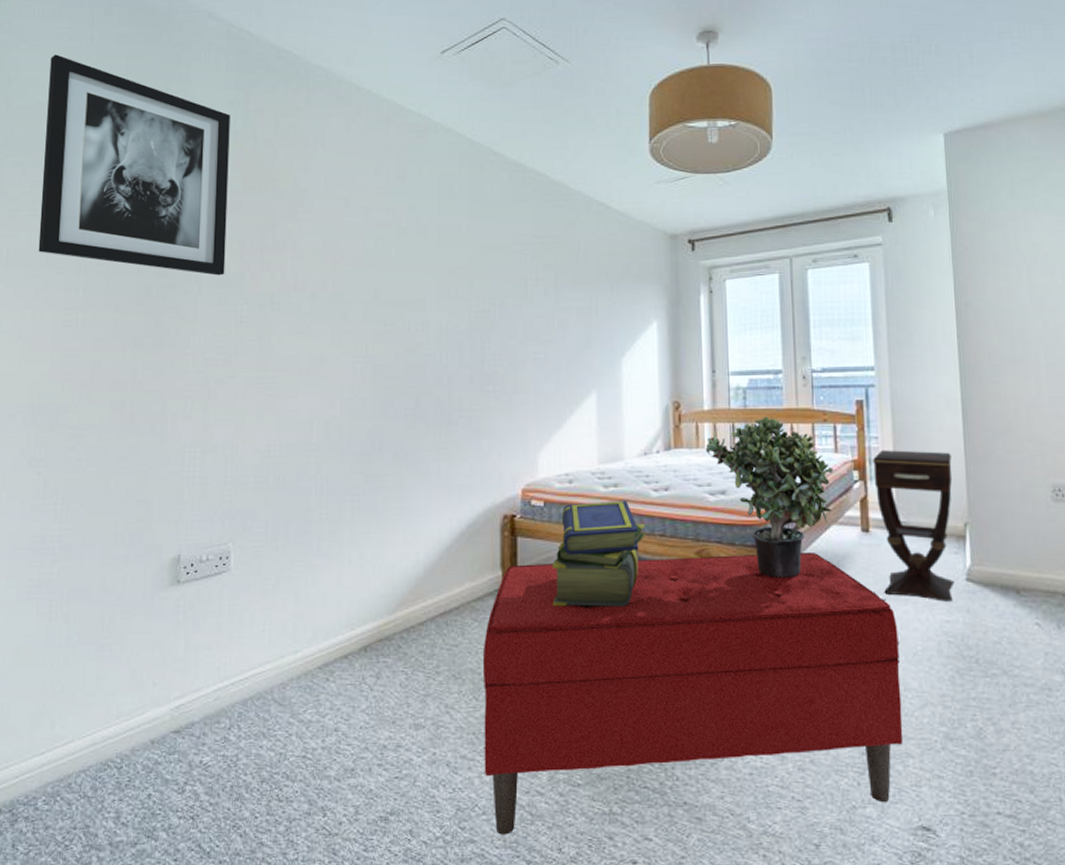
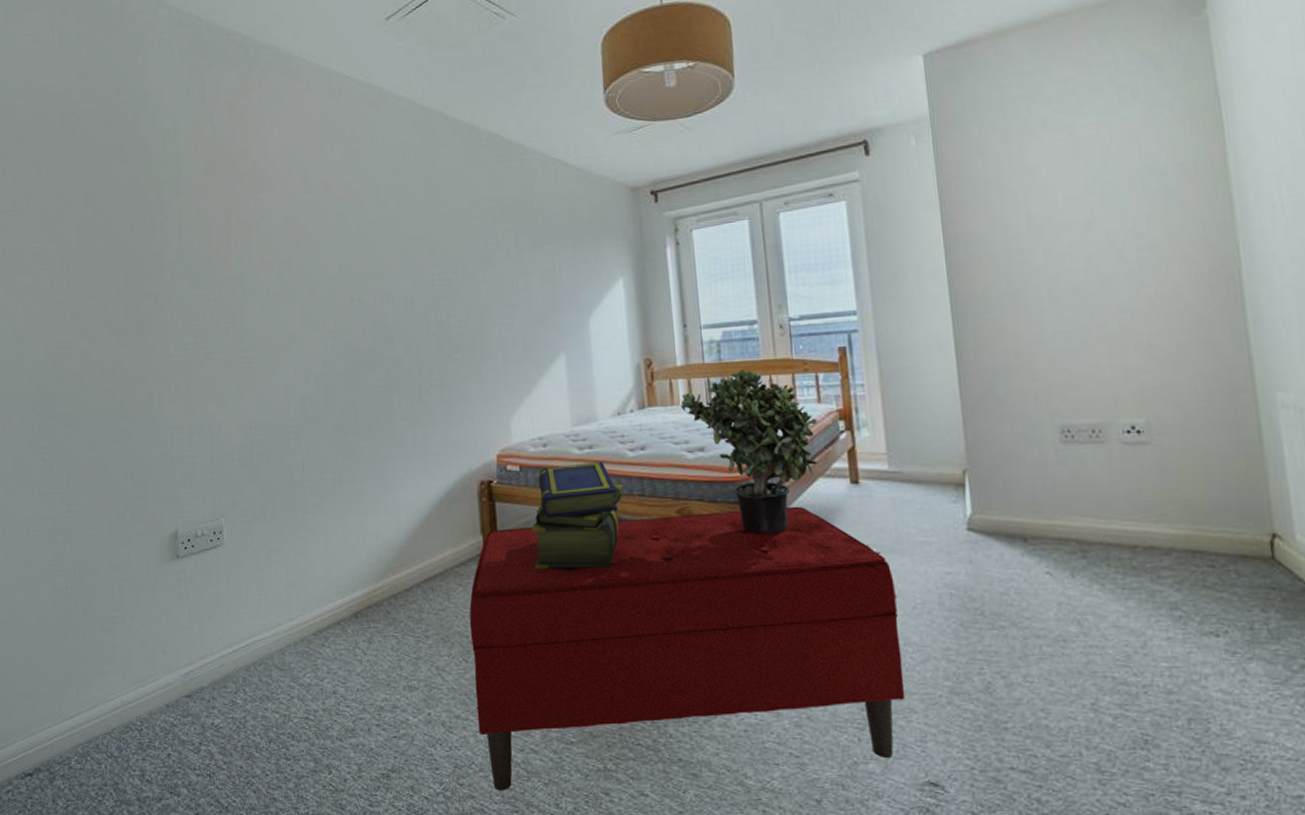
wall art: present [38,54,230,276] -> none [17,57,196,262]
side table: present [872,450,955,602] -> none [858,396,955,553]

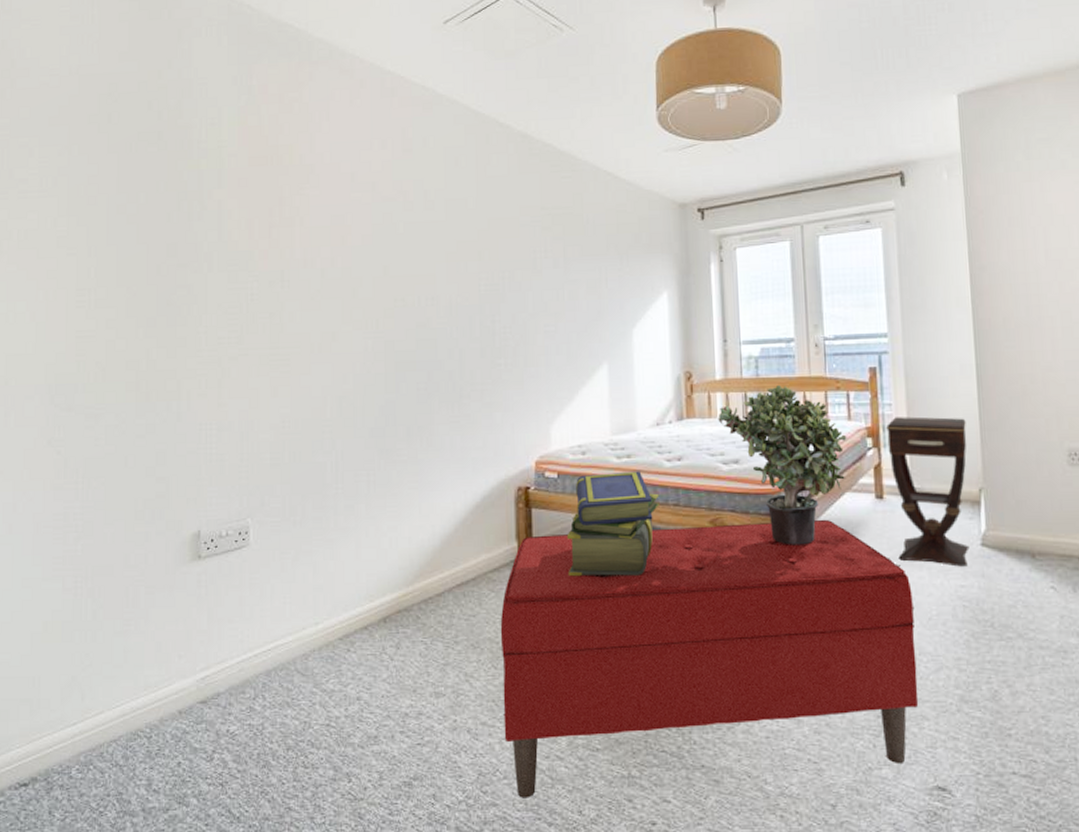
side table: none [858,396,955,553] -> present [885,416,970,567]

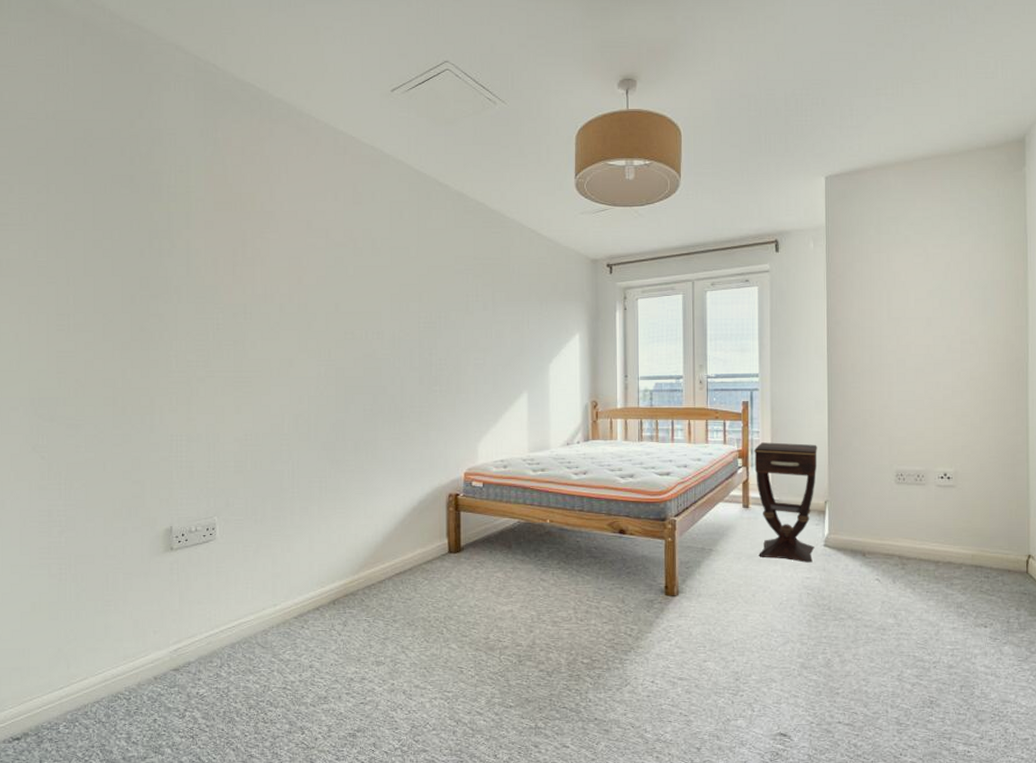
bench: present [500,519,919,798] -> none [432,523,769,746]
stack of books: present [566,471,660,577] -> none [489,482,567,568]
potted plant: present [718,385,847,545] -> none [618,414,722,544]

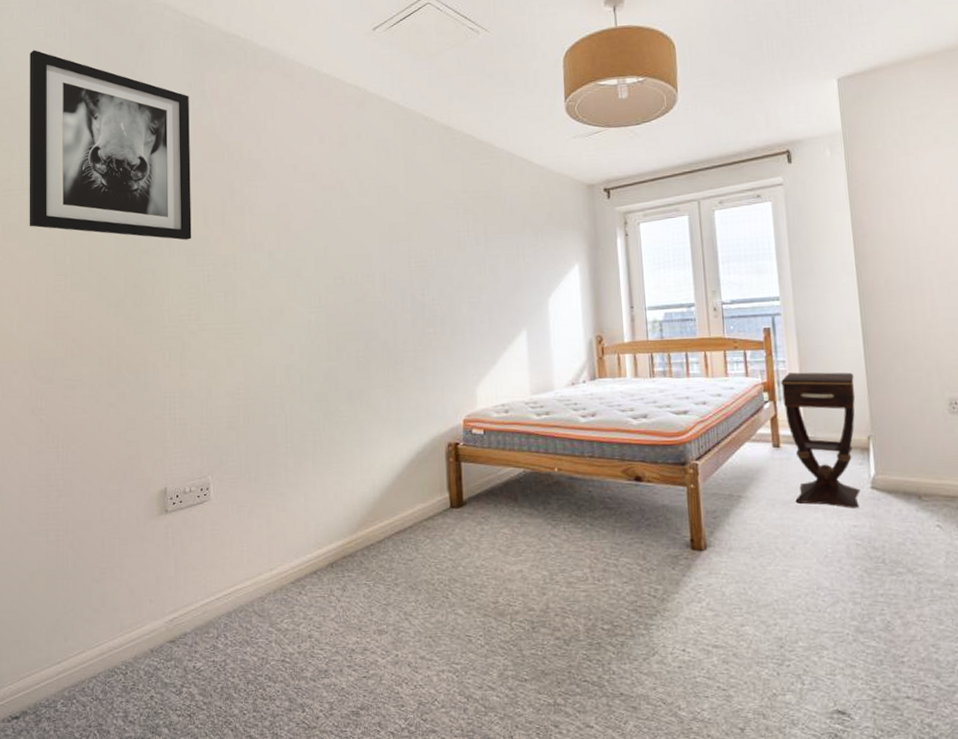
wall art: none [29,80,201,288] -> present [29,50,192,240]

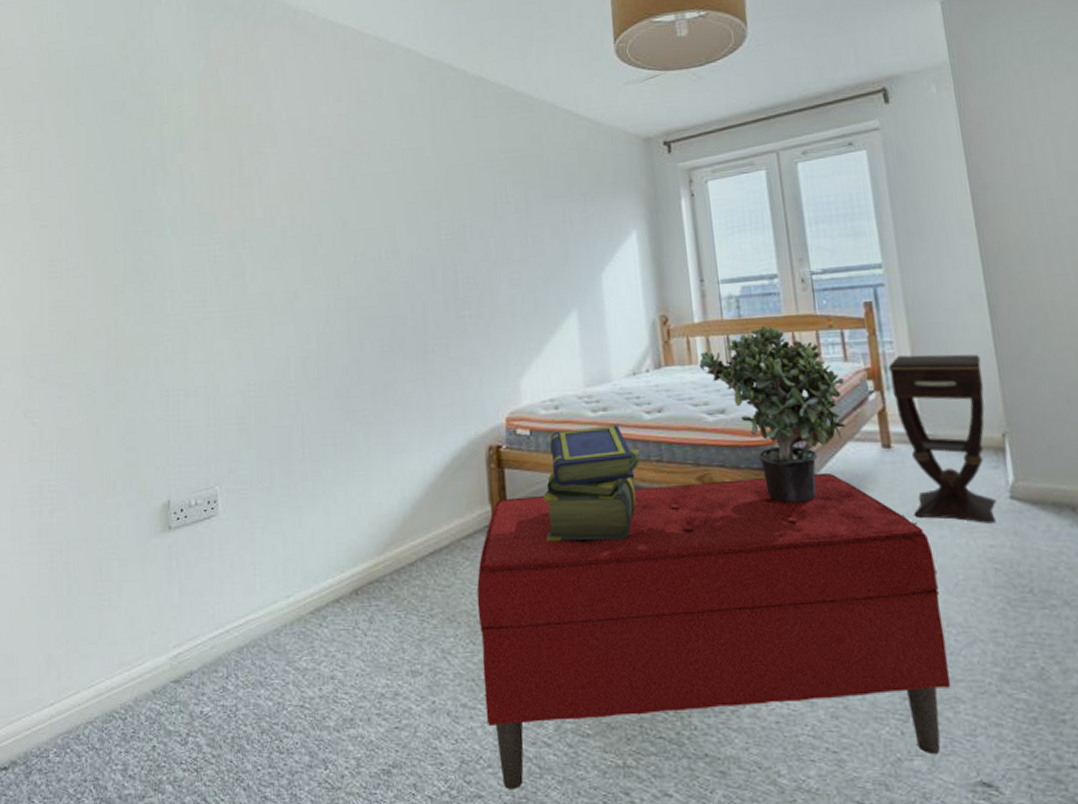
wall art: present [29,50,192,240] -> none [23,14,197,217]
bench: none [435,467,818,725] -> present [476,472,951,790]
stack of books: none [493,426,576,524] -> present [542,425,641,542]
potted plant: none [627,346,745,492] -> present [699,326,846,503]

